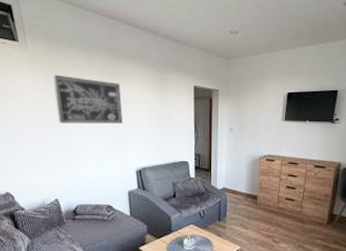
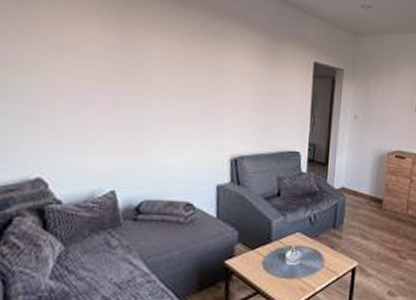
wall art: present [52,75,124,123] -> none [127,28,221,98]

